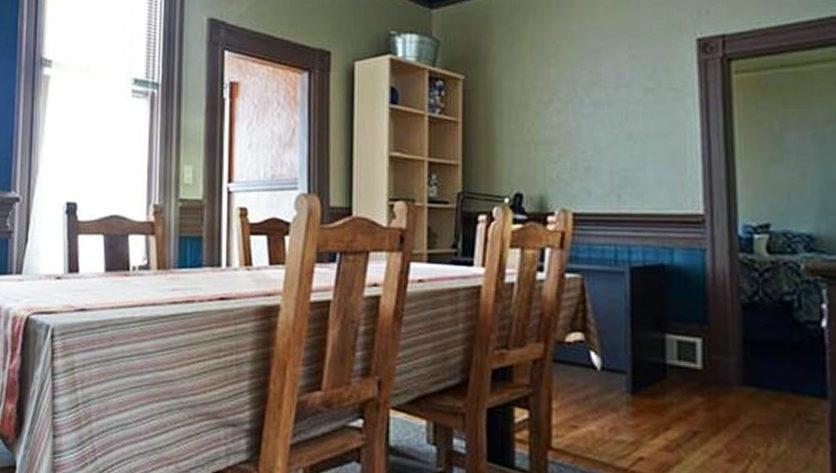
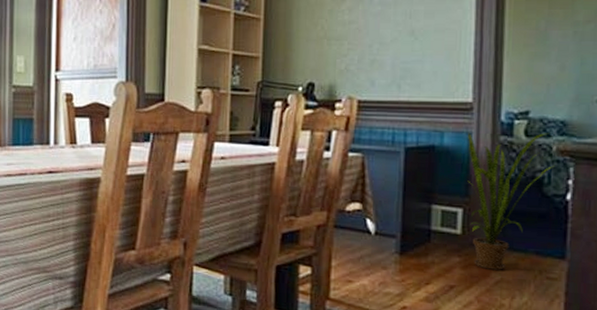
house plant: none [702,248,805,412] -> present [467,132,555,270]

